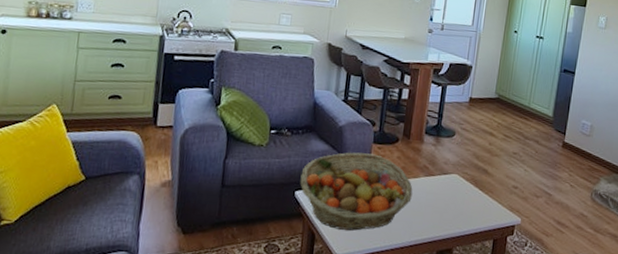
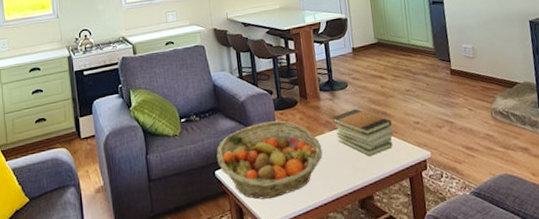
book stack: none [430,159,490,210] -> present [332,108,394,156]

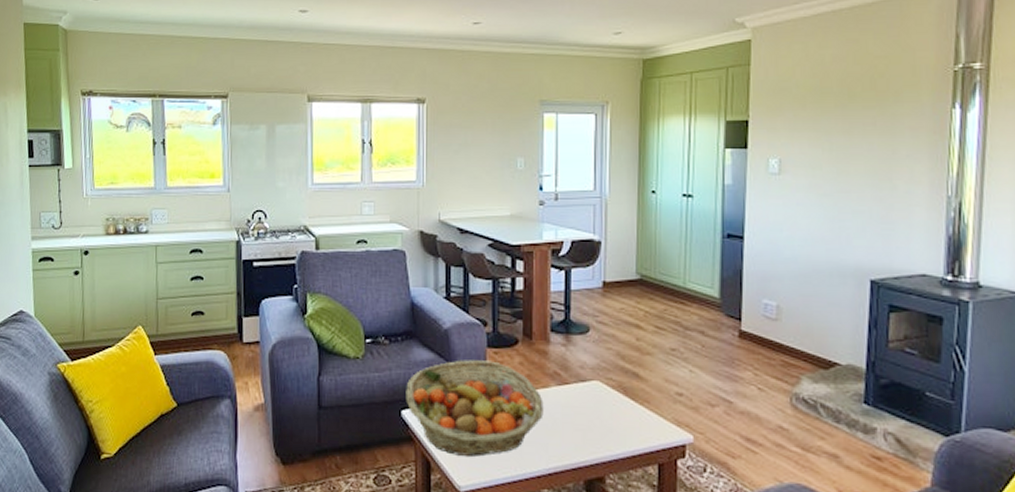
book stack: present [332,108,394,156] -> none [562,361,644,427]

